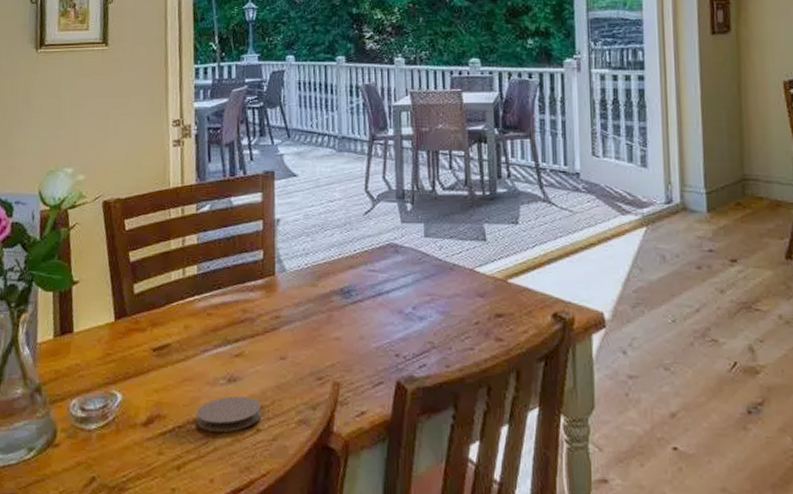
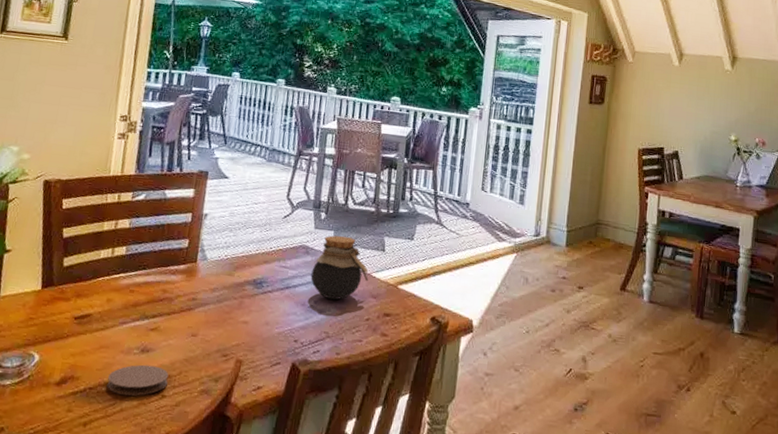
jar: none [404,229,472,304] -> present [310,235,369,300]

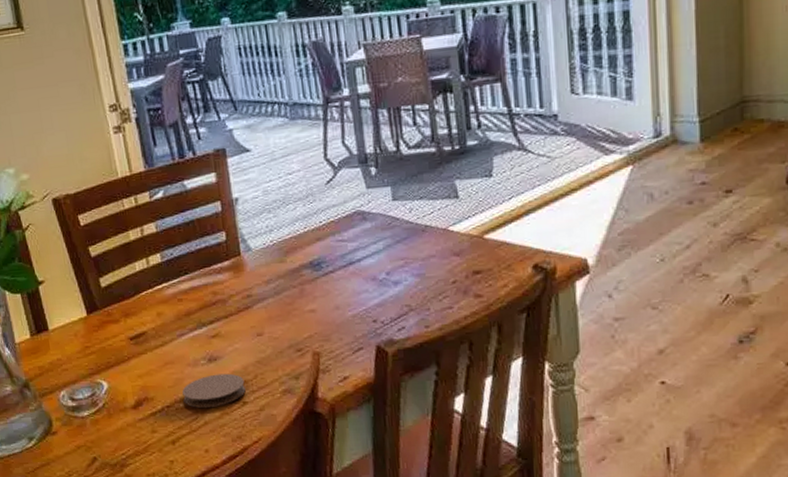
jar: present [310,235,369,300] -> none [374,190,446,268]

